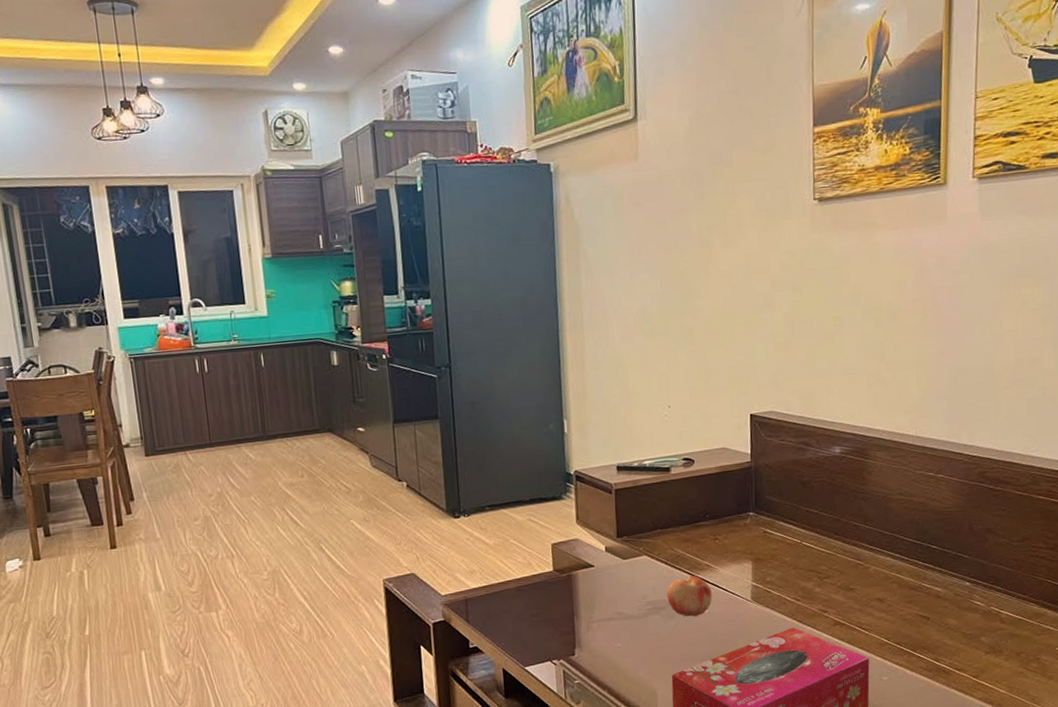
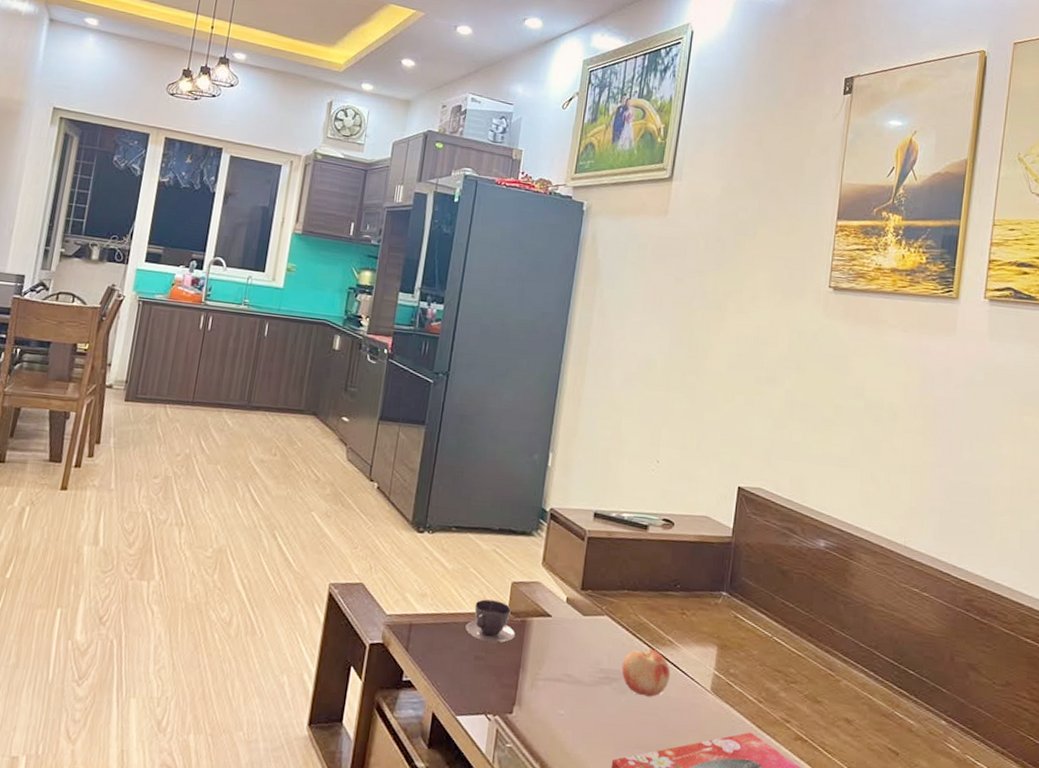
teacup: none [517,563,564,600] -> present [465,599,515,643]

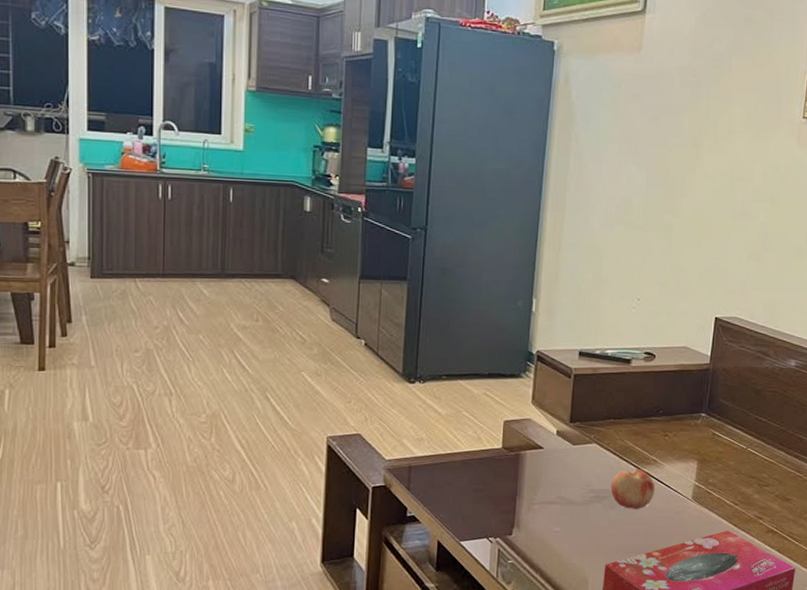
teacup: present [465,599,515,643] -> none [463,438,510,476]

